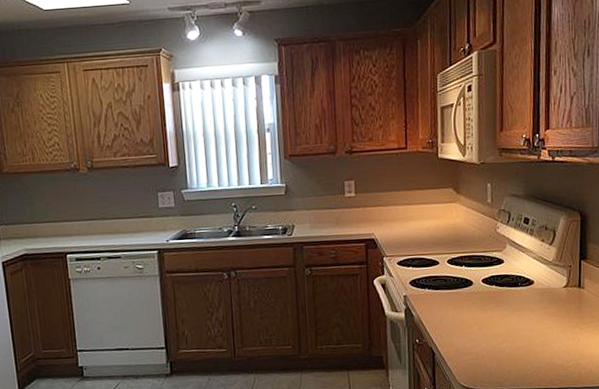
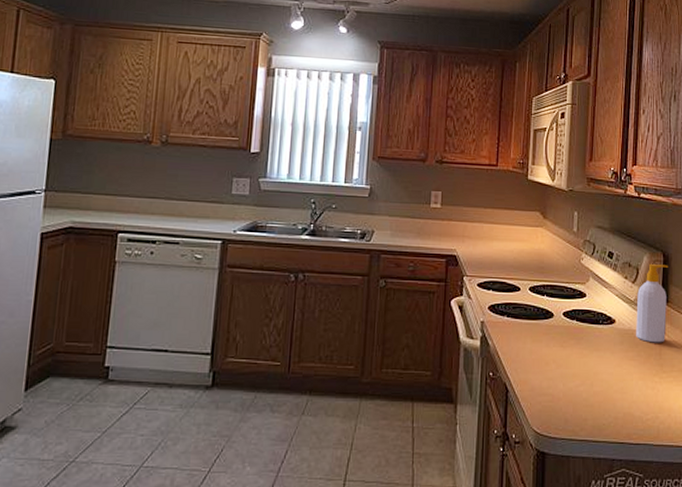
soap bottle: none [554,224,586,298] -> present [636,263,669,343]

